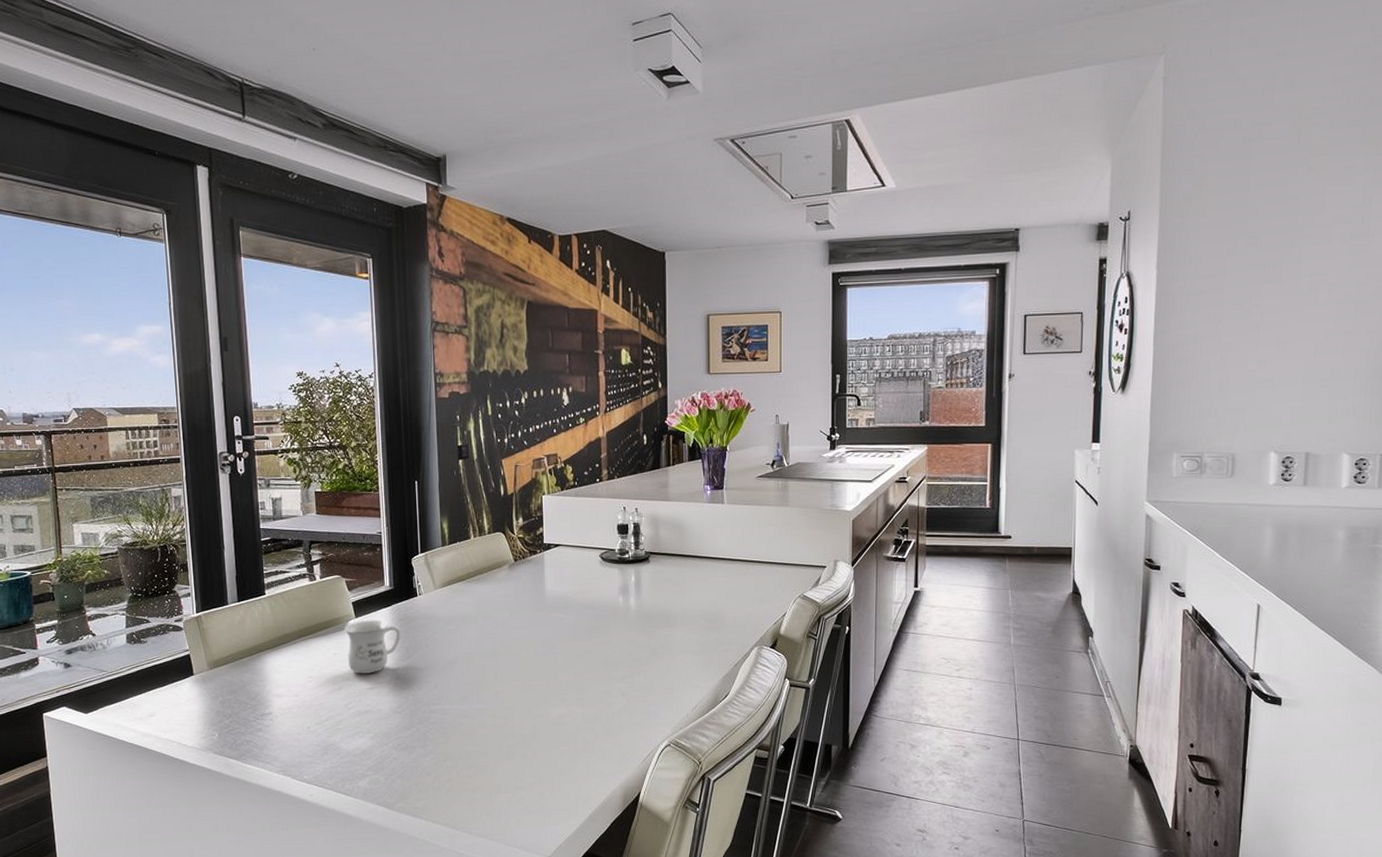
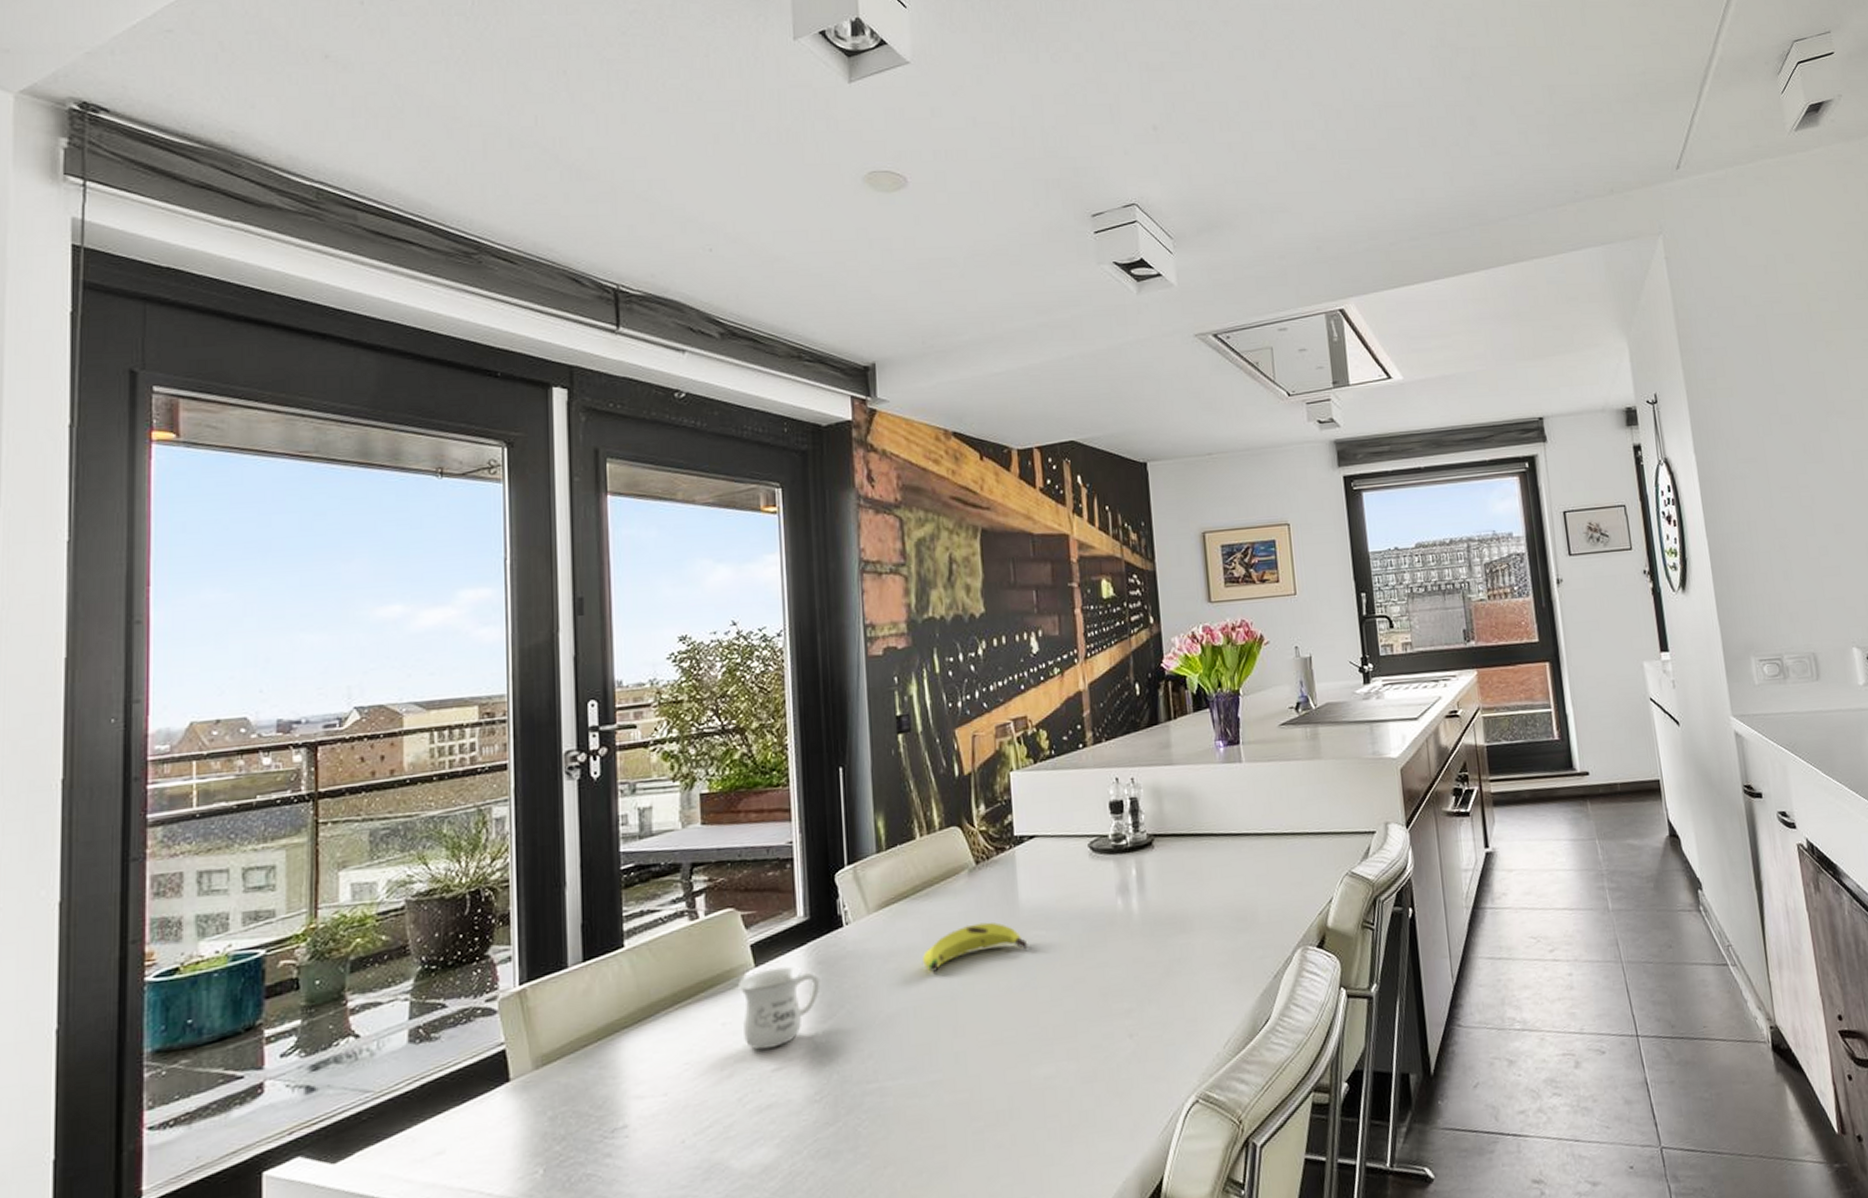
banana: none [474,604,551,634] -> present [923,922,1028,972]

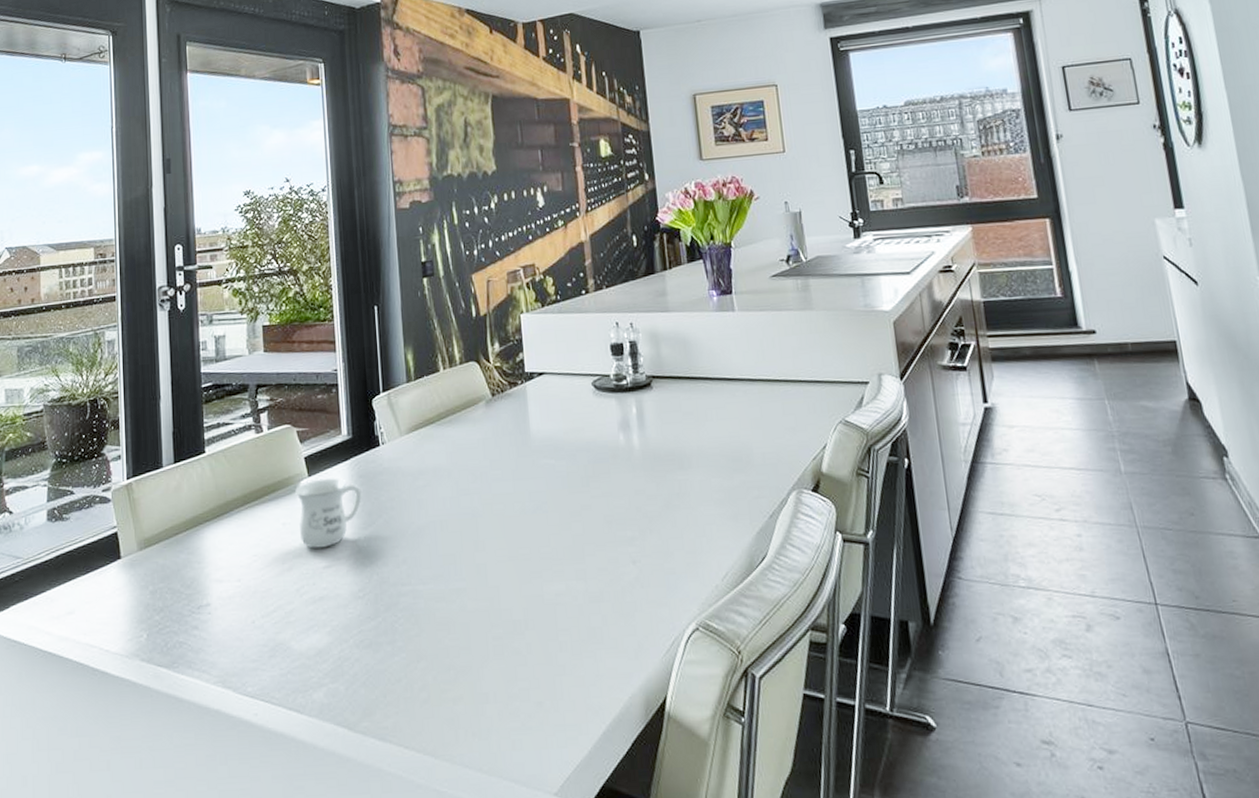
banana: present [923,922,1028,972] -> none [447,449,539,491]

